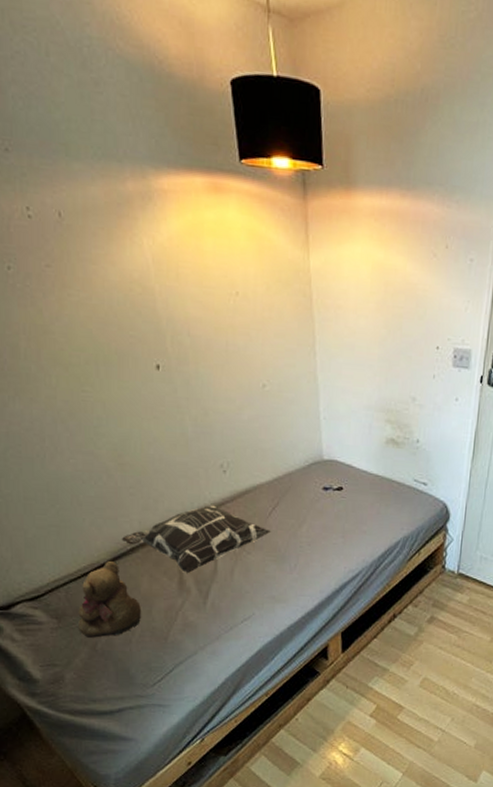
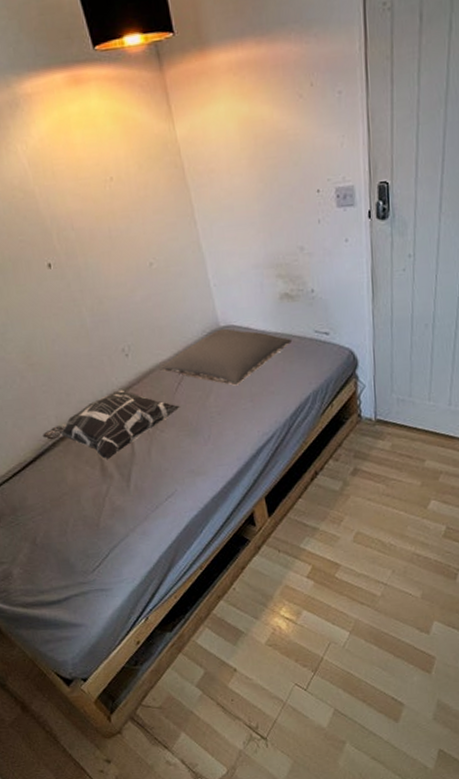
teddy bear: present [77,561,141,638] -> none [14,458,72,533]
pillow: none [255,461,392,520] -> present [159,328,293,386]

